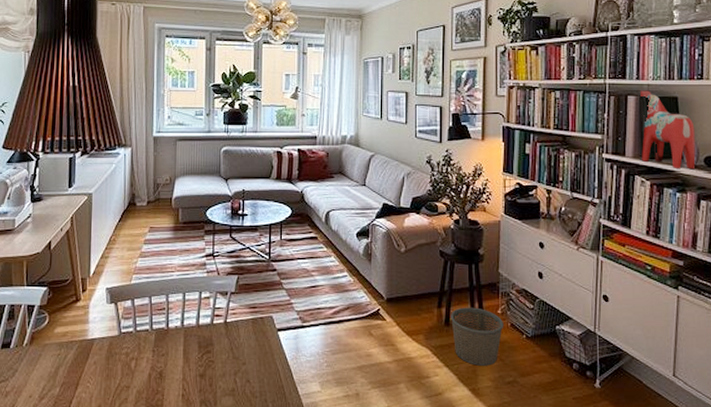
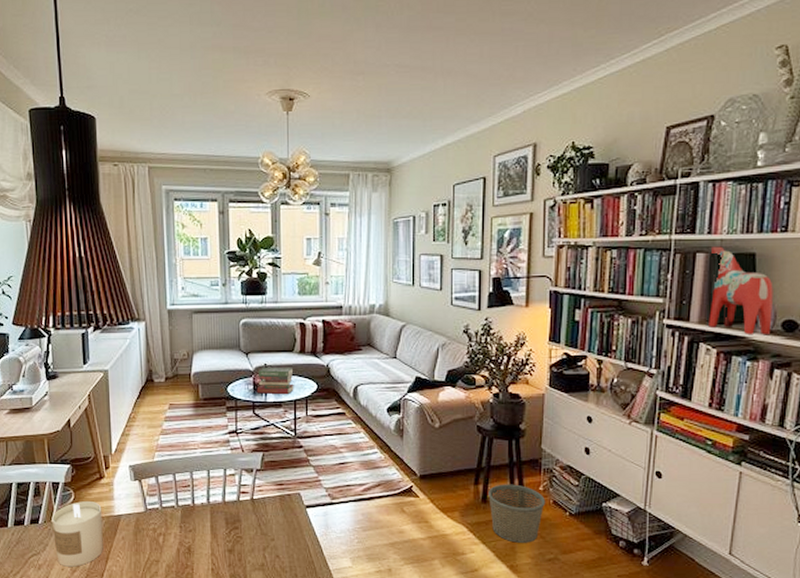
candle: none [23,325,76,394] -> present [51,501,104,567]
books: none [234,193,270,218] -> present [256,368,294,394]

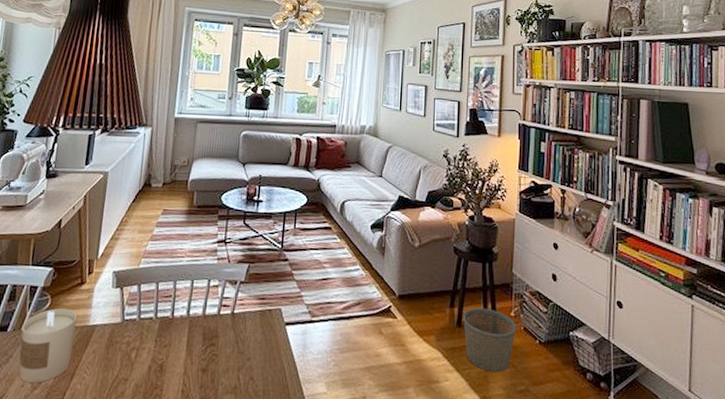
books: present [256,368,294,394] -> none [249,179,285,206]
decorative figurine: present [709,246,773,335] -> none [652,95,707,176]

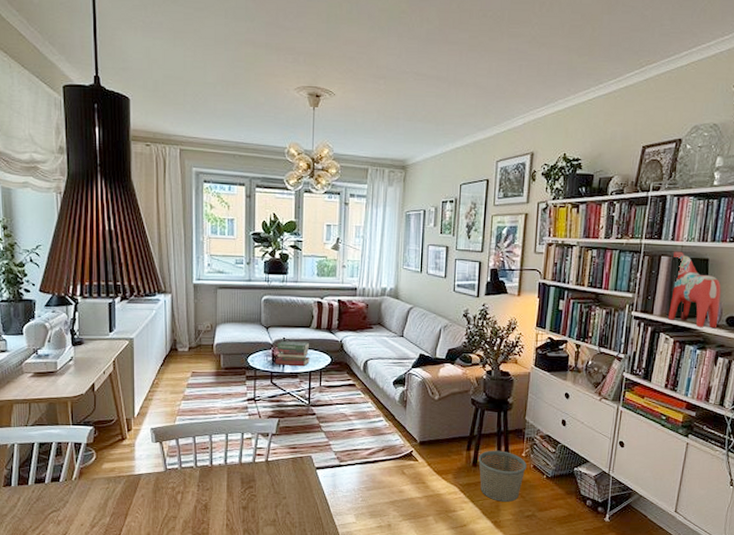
candle: present [18,308,77,383] -> none [73,461,123,523]
books: none [249,179,285,206] -> present [275,341,310,366]
decorative figurine: none [652,95,707,176] -> present [668,251,721,329]

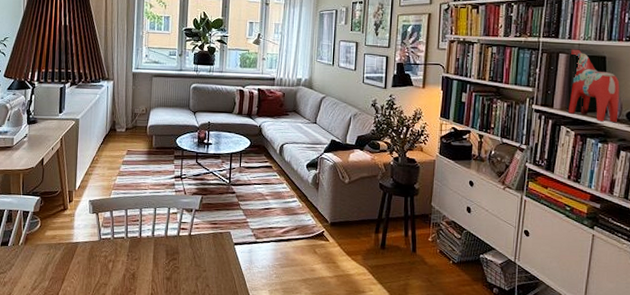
books: present [275,341,310,366] -> none [200,125,231,148]
basket: present [478,450,527,502] -> none [386,233,434,286]

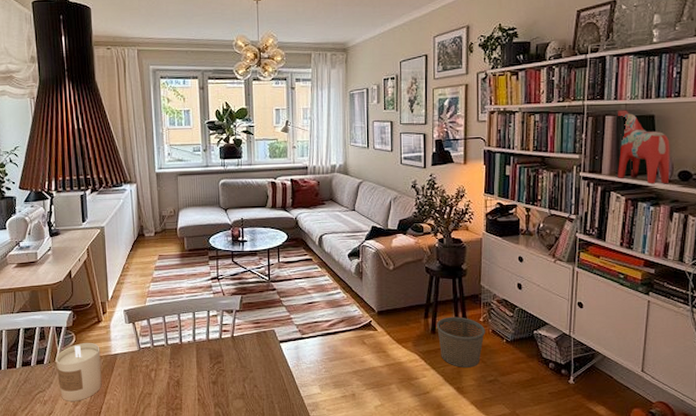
candle: none [19,229,63,286] -> present [55,343,102,401]
basket: none [386,233,434,286] -> present [437,316,486,367]

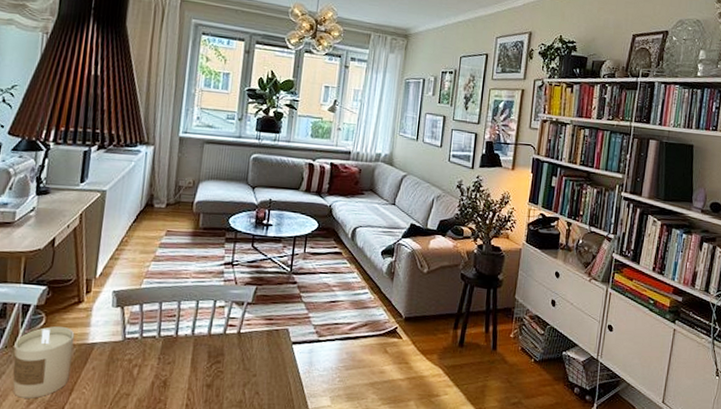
basket: present [437,316,486,367] -> none [465,329,515,387]
decorative figurine: present [618,110,670,184] -> none [656,135,705,214]

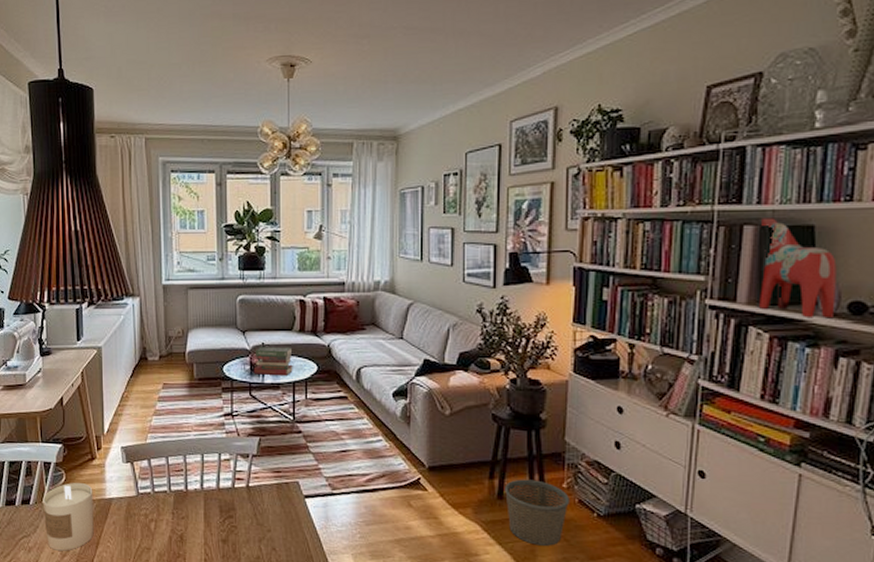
books: none [258,202,296,230] -> present [253,347,293,375]
basket: none [465,329,515,387] -> present [505,479,571,546]
decorative figurine: none [656,135,705,214] -> present [759,218,837,319]

